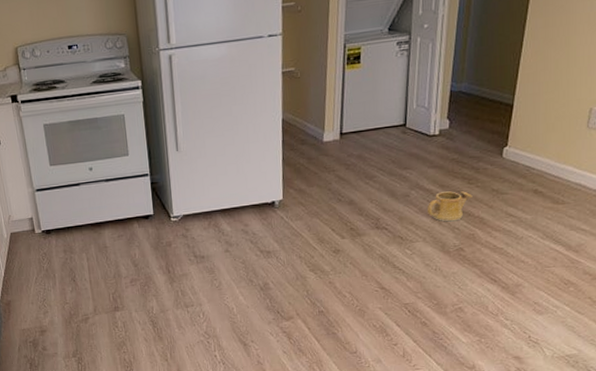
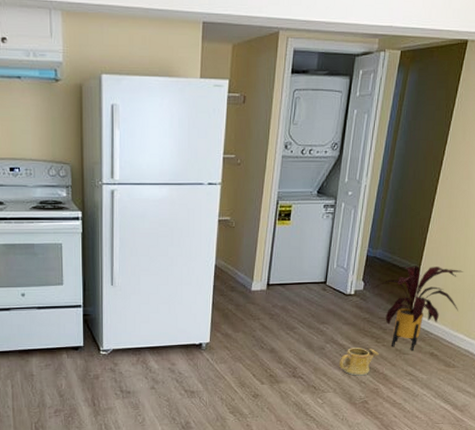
house plant: none [460,94,568,189] -> present [373,266,464,350]

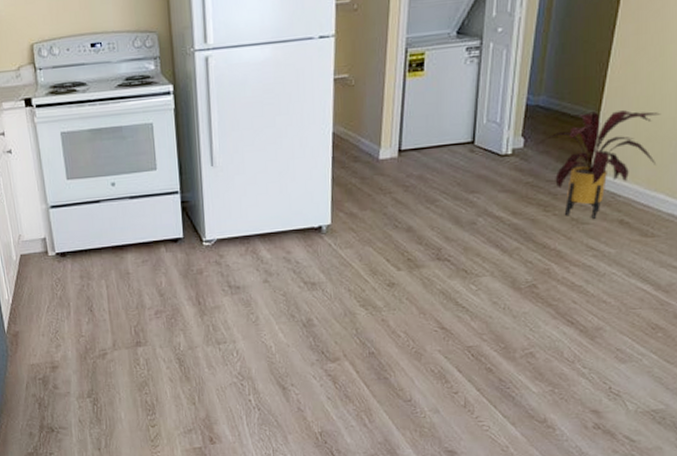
watering can: present [339,348,379,376] -> none [497,219,549,254]

